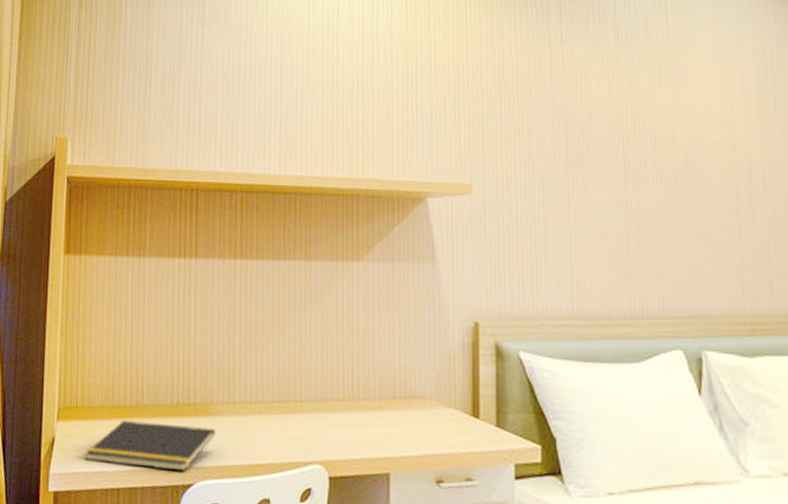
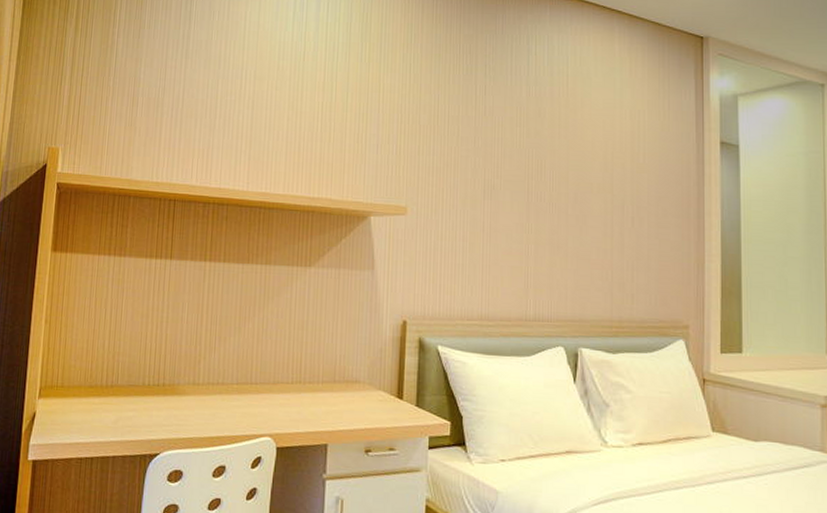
notepad: present [85,420,215,472] -> none [63,398,181,443]

